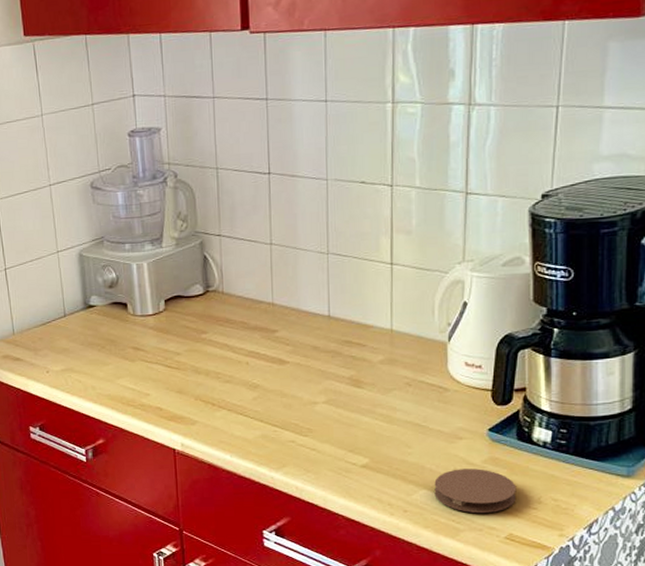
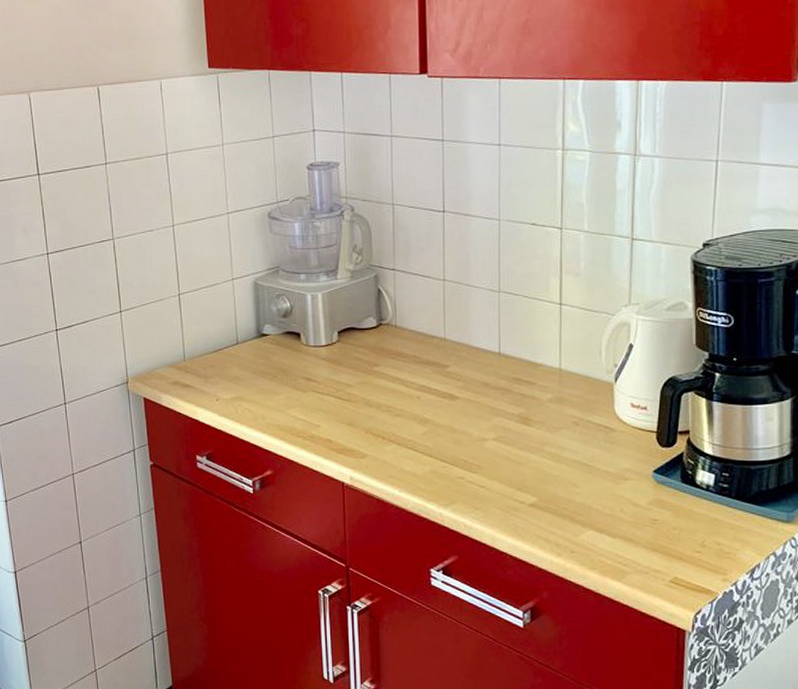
coaster: present [434,468,516,513] -> none [601,510,681,555]

